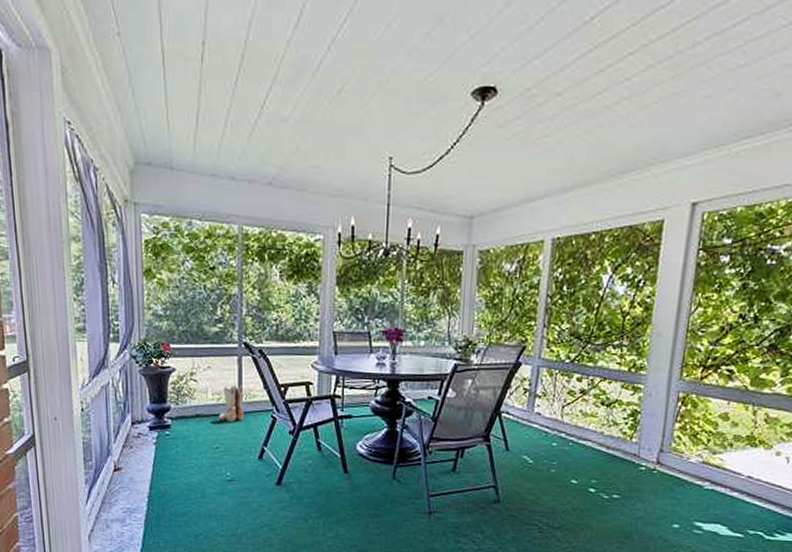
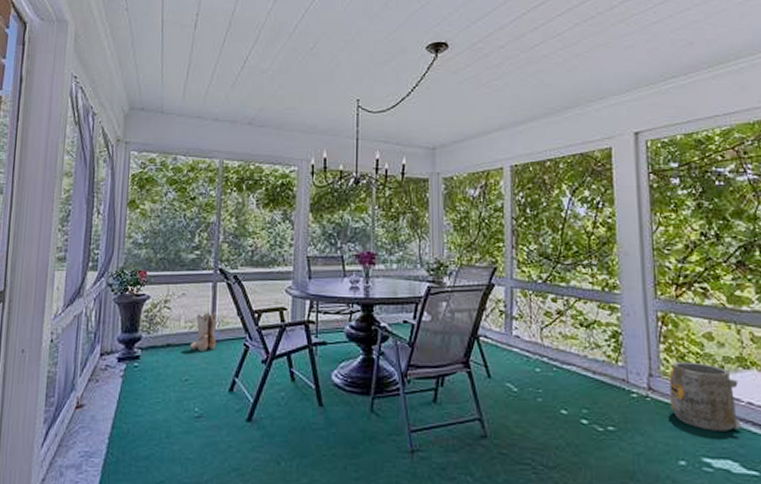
bucket: none [675,439,743,501] -> present [669,361,741,431]

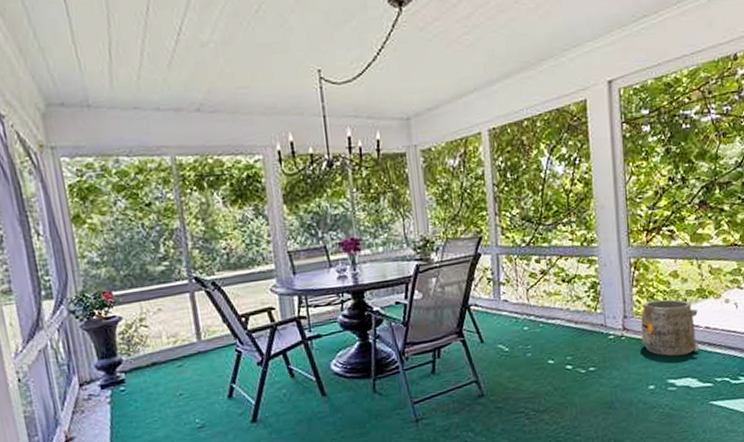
boots: present [189,311,218,351] -> none [177,322,206,365]

